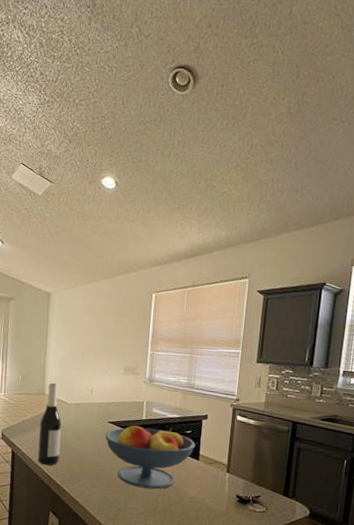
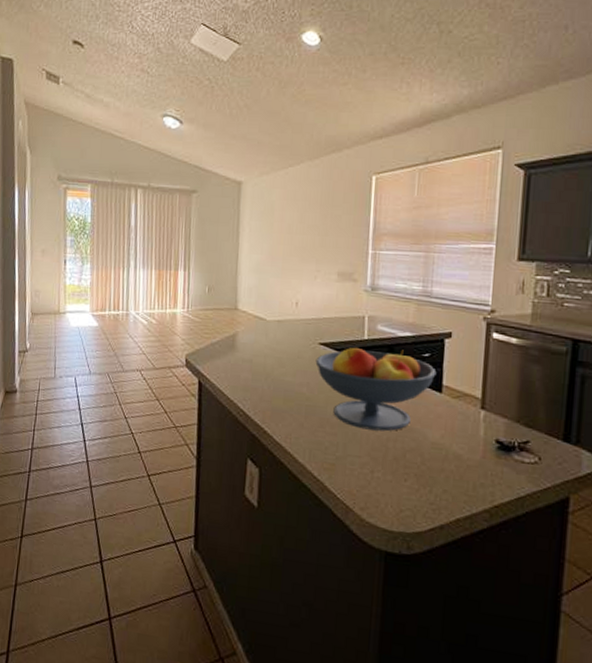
wine bottle: present [37,382,62,465] -> none [230,294,259,400]

